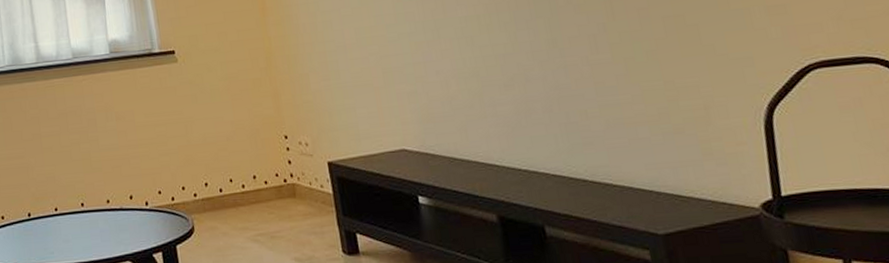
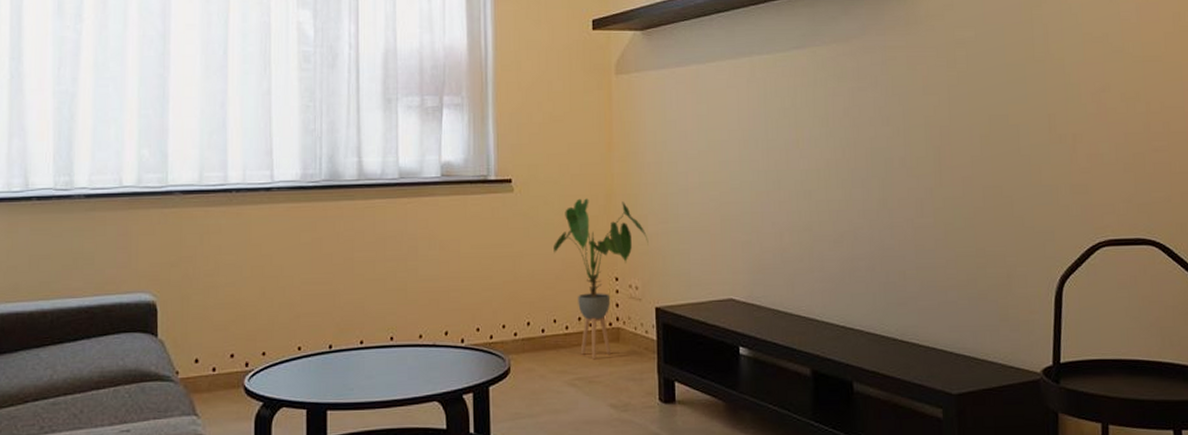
house plant: none [221,62,313,215] -> present [553,198,649,359]

